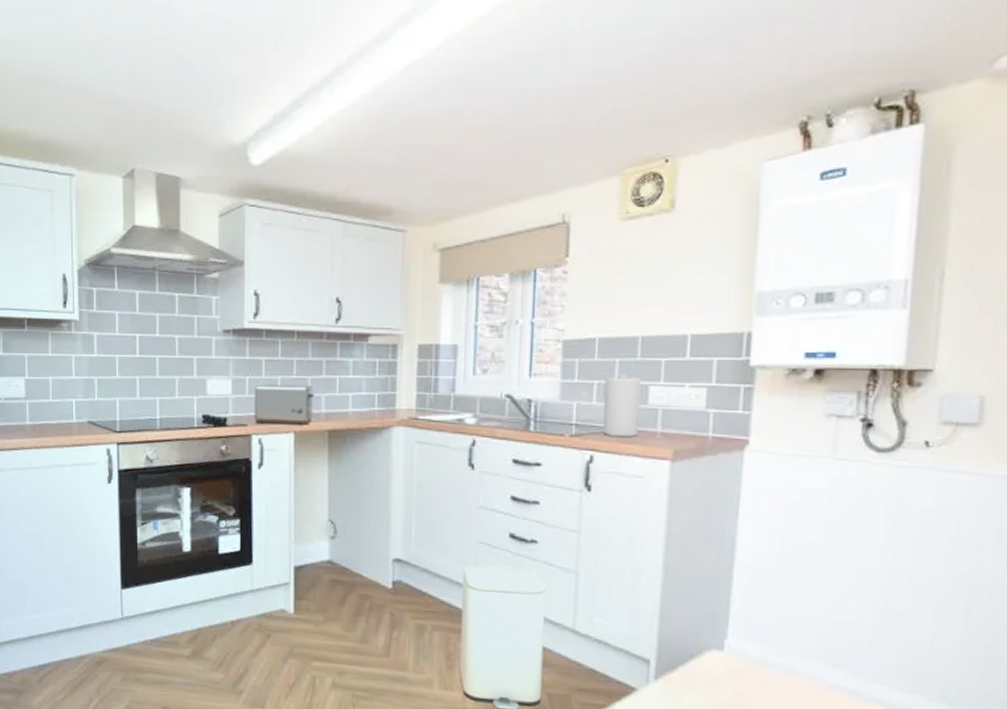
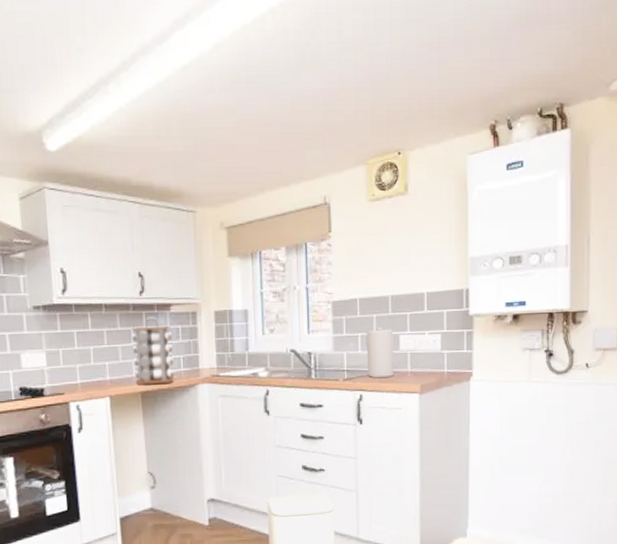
toaster: present [253,384,315,425] -> none [68,353,126,392]
spice rack: none [323,347,368,424] -> present [132,316,175,385]

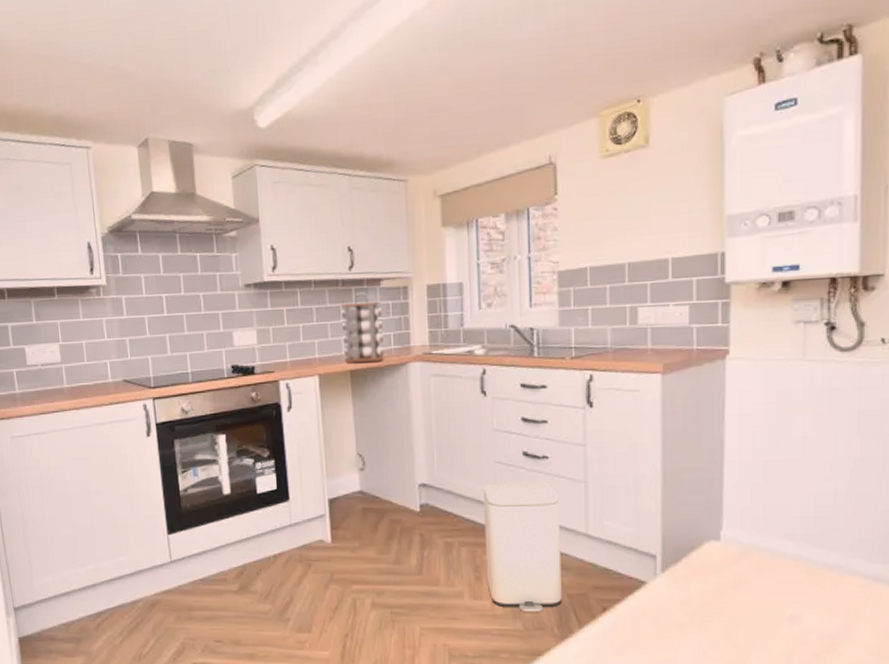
paper towel holder: present [366,327,395,379] -> none [597,298,632,357]

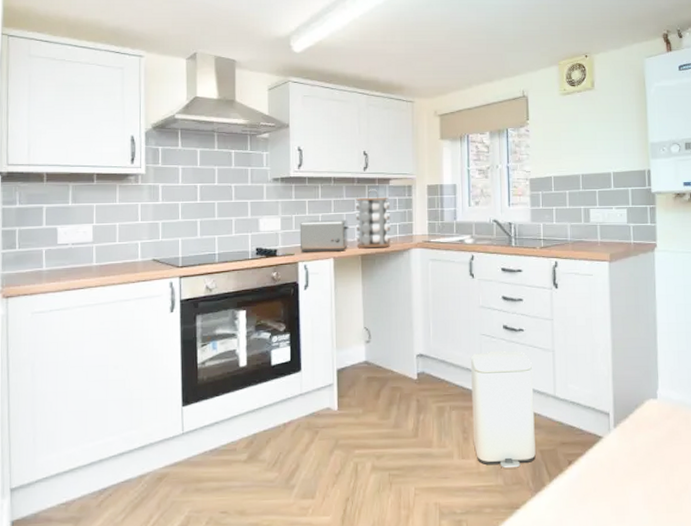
toaster: none [278,330,335,371] -> present [299,220,349,254]

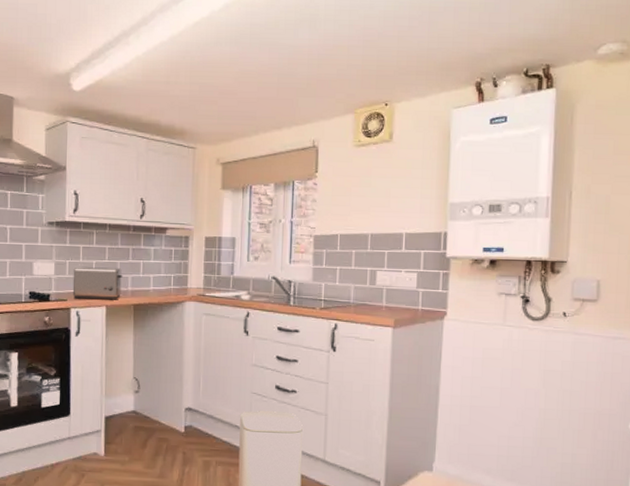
spice rack: present [356,189,392,249] -> none [130,238,166,299]

